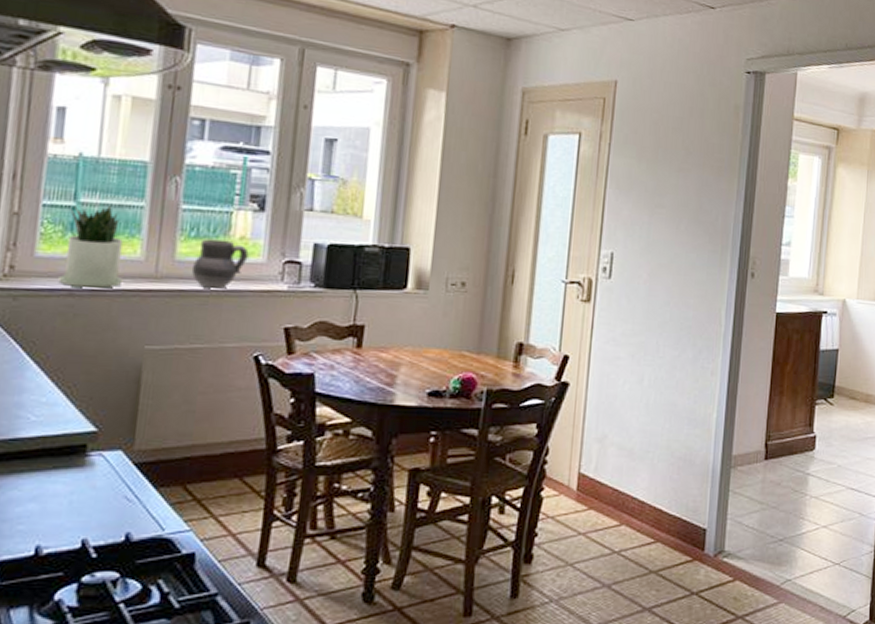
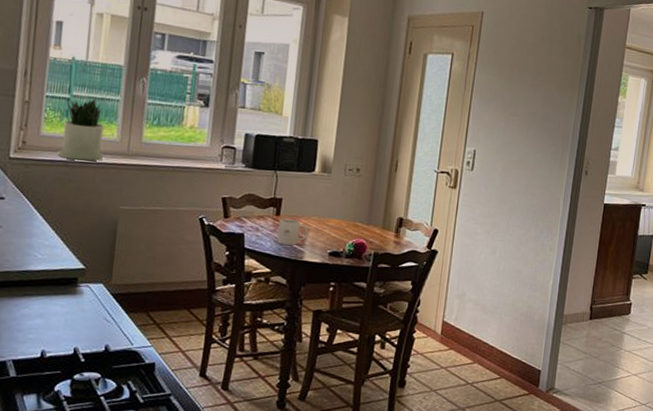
ceramic jug: present [191,238,249,289] -> none [154,126,197,165]
mug: none [359,351,400,387] -> present [277,218,309,246]

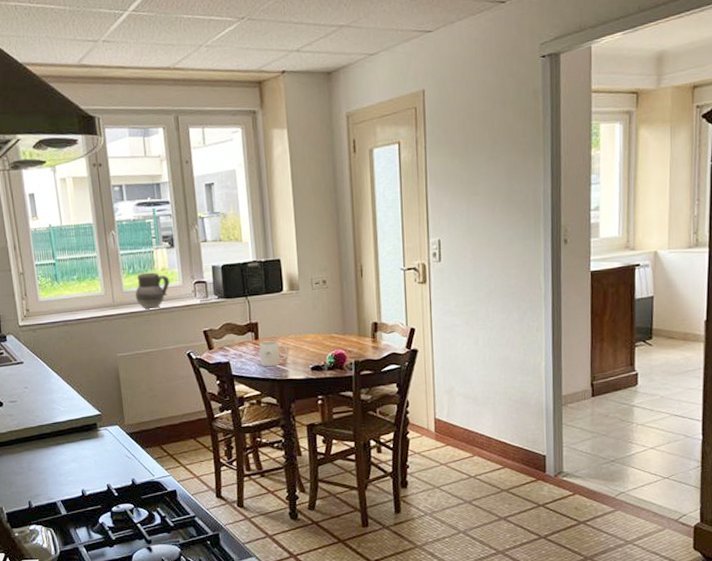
planter: present [57,98,104,162] -> none [52,259,95,319]
ceramic jug: none [154,126,197,165] -> present [135,272,170,309]

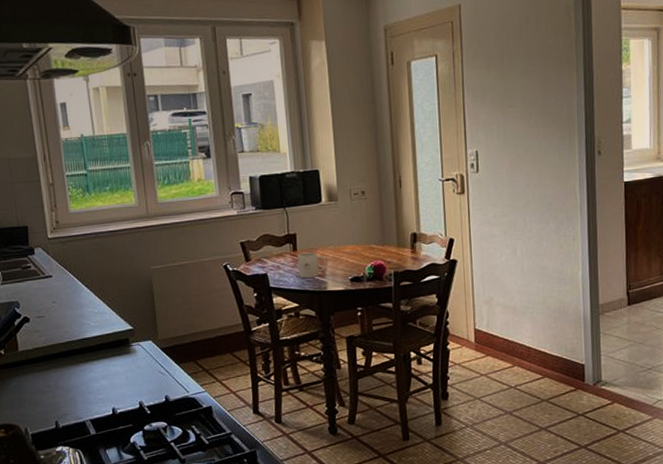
ceramic jug: present [135,272,170,309] -> none [170,183,206,220]

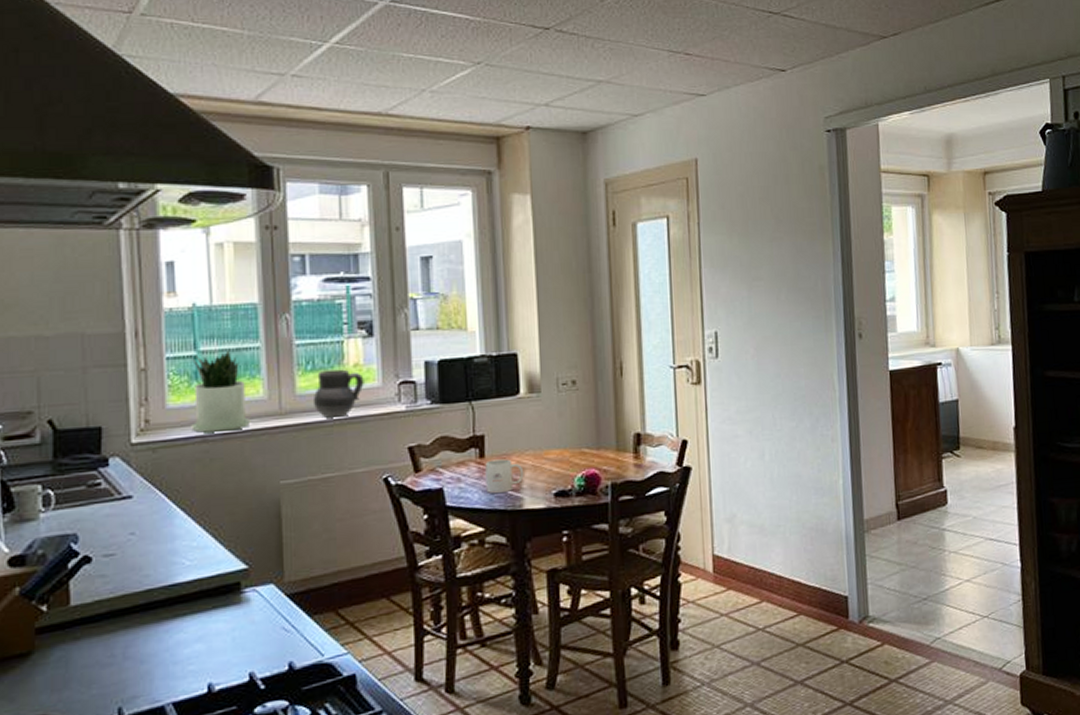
planter: none [84,169,128,231] -> present [191,350,251,433]
ceramic jug: none [170,183,206,220] -> present [312,369,364,418]

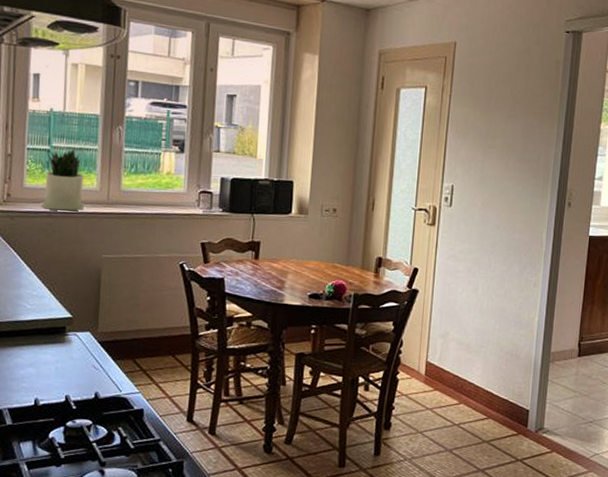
ceramic jug: present [312,369,364,418] -> none [133,174,174,212]
mug: present [485,459,524,494] -> none [257,262,288,289]

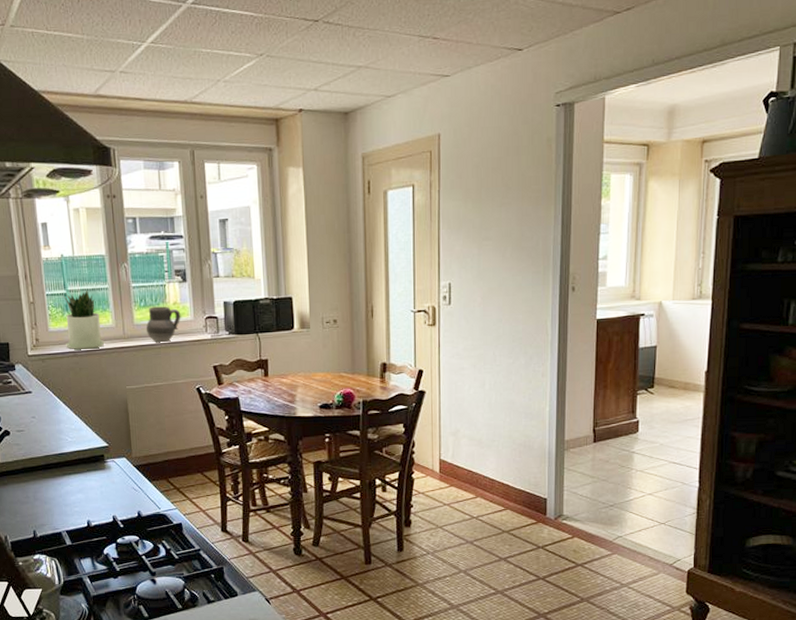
ceramic jug: none [133,174,174,212] -> present [146,306,181,342]

